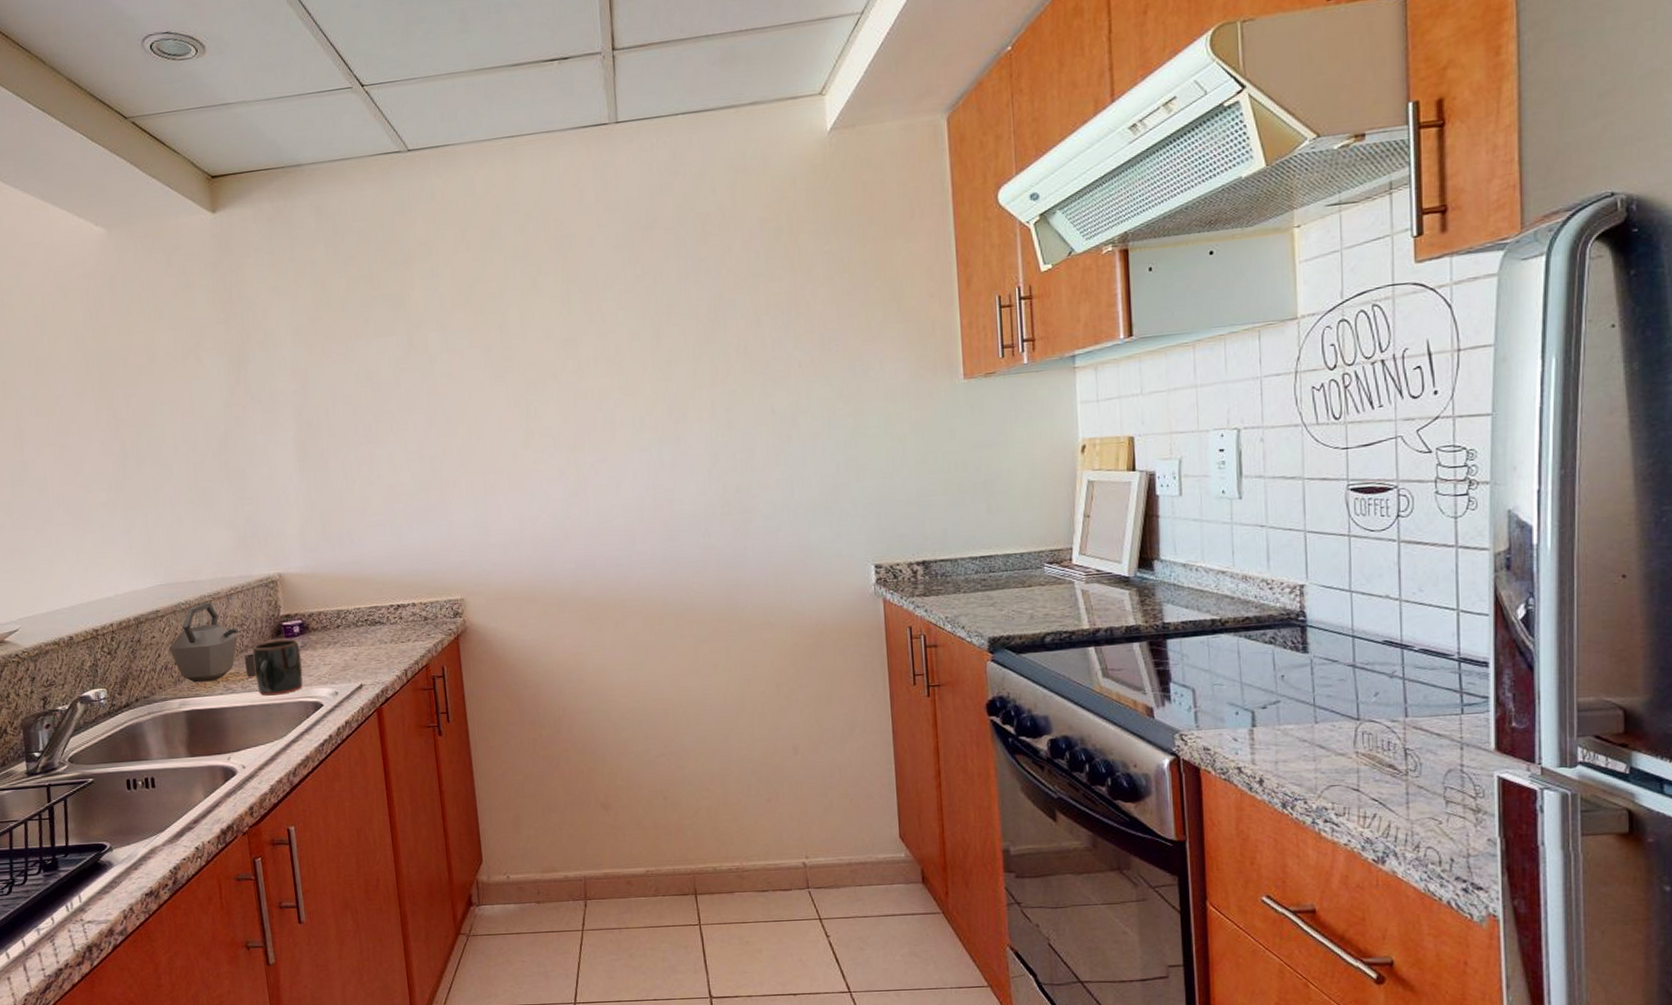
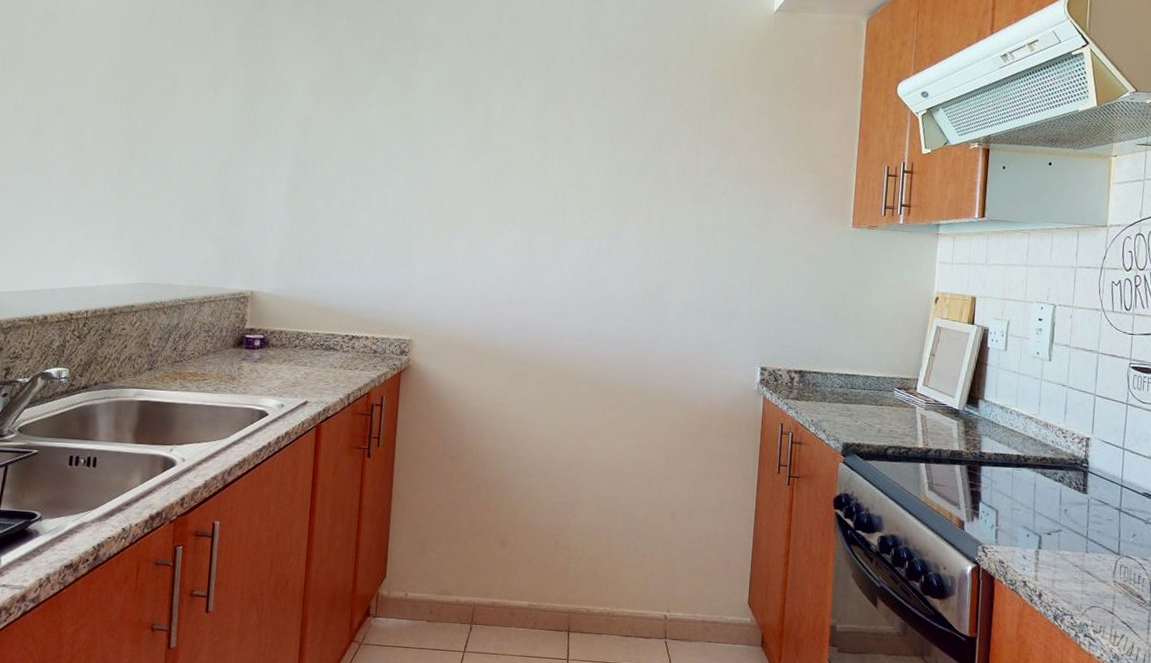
kettle: present [169,602,257,683] -> none [136,306,214,380]
mug: present [252,639,303,696] -> none [211,349,257,399]

